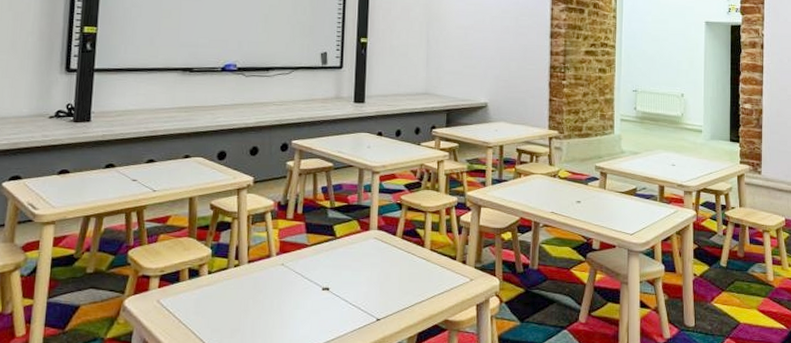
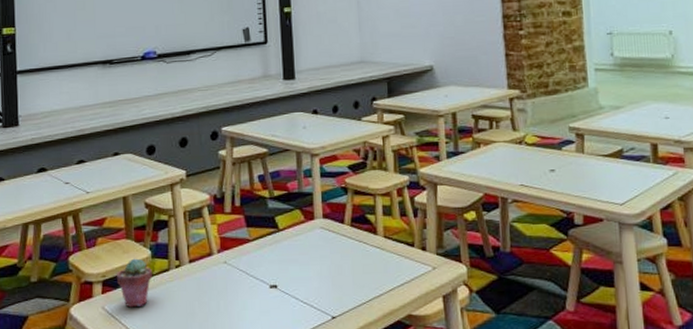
potted succulent: none [174,256,211,302] -> present [116,258,152,308]

